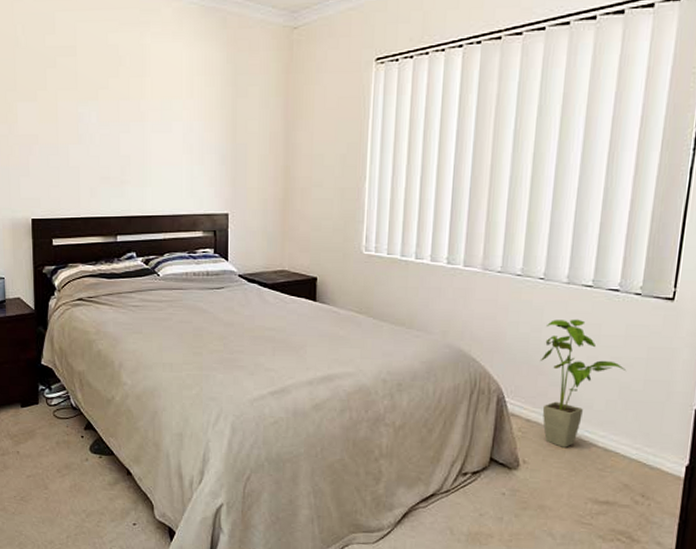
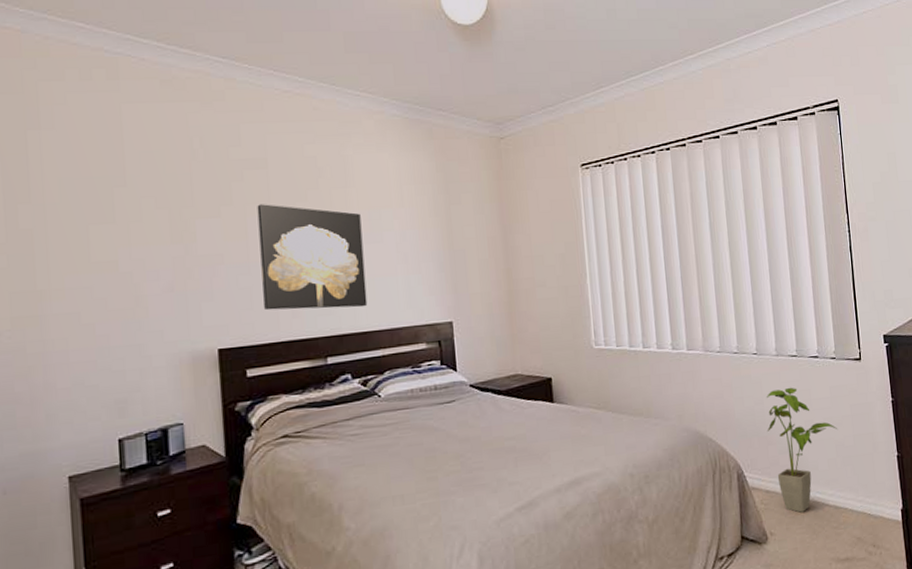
wall art: none [66,90,154,193] -> present [257,204,368,311]

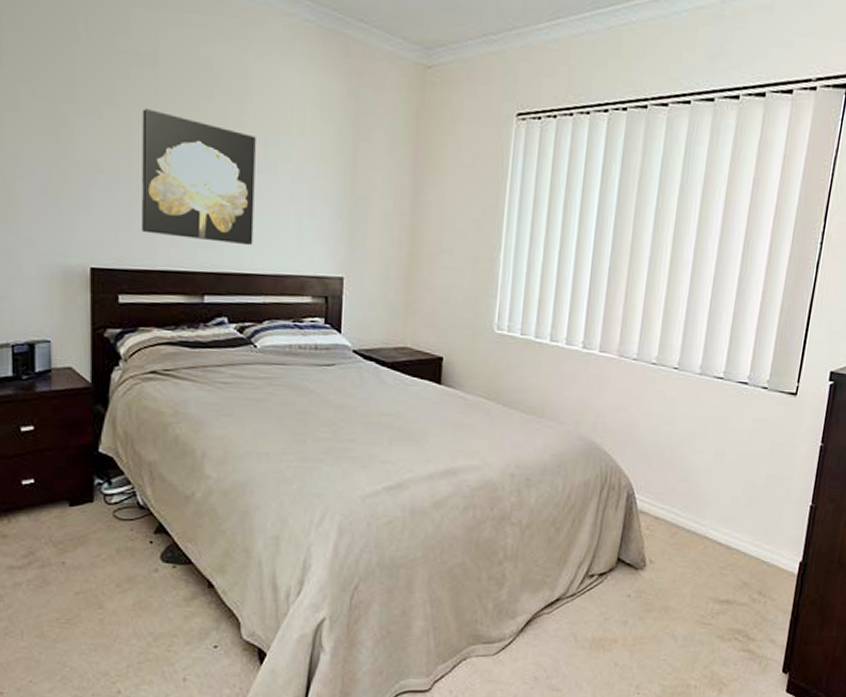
house plant: present [767,387,837,513] -> none [670,411,750,546]

